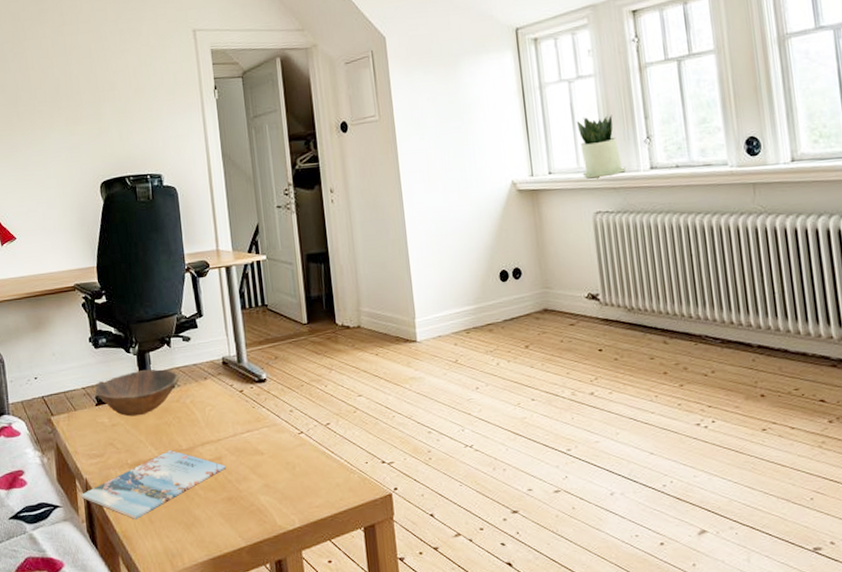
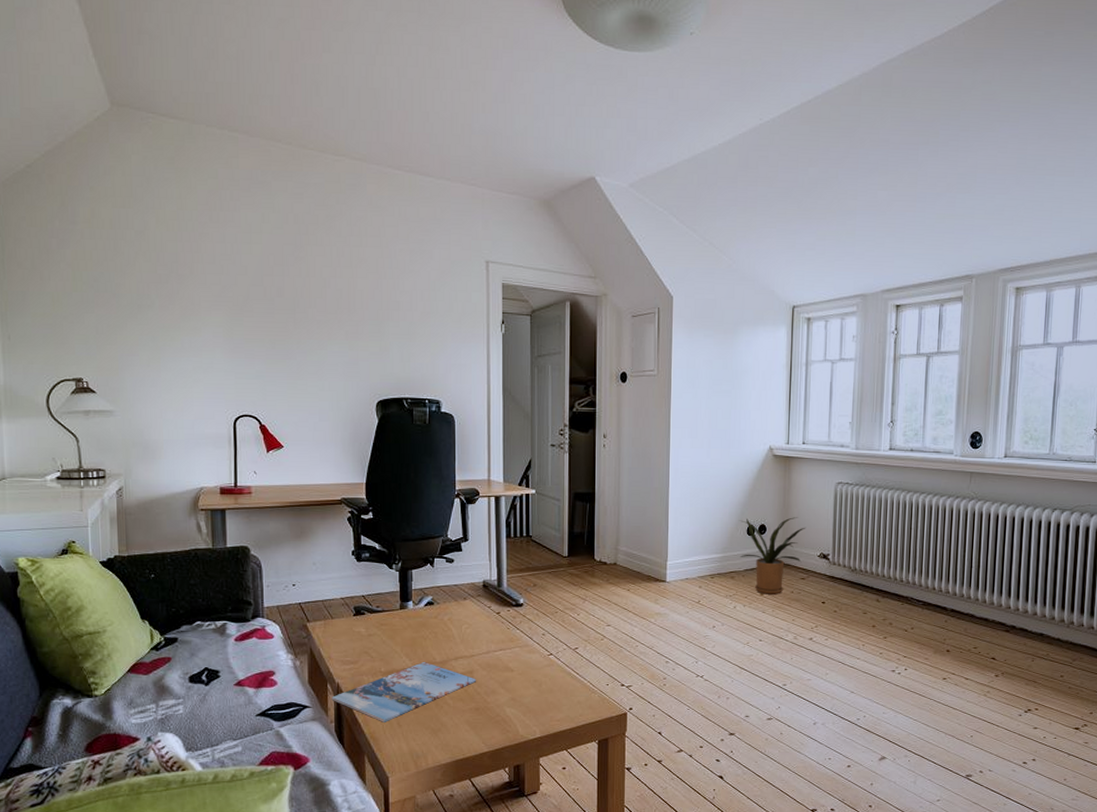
bowl: present [95,369,181,417] -> none [354,586,441,629]
house plant: none [489,255,568,347] -> present [739,517,807,594]
planter: present [576,115,626,179] -> none [831,397,869,453]

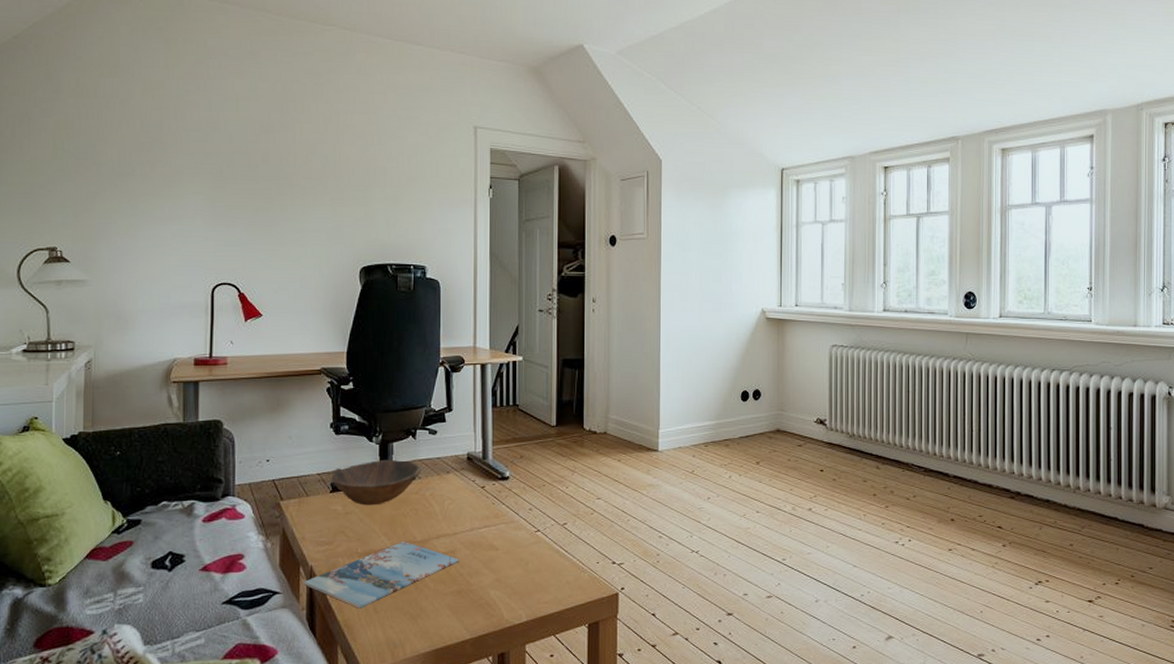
bowl: none [354,586,441,629] -> present [330,460,423,506]
house plant: present [739,517,807,594] -> none [733,381,802,463]

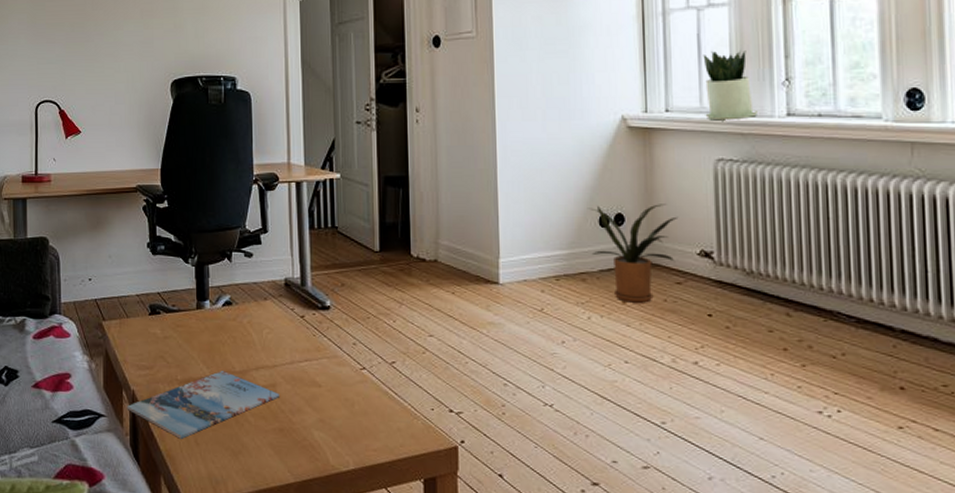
bowl: present [330,460,423,506] -> none [149,283,240,331]
house plant: none [733,381,802,463] -> present [588,204,679,303]
planter: none [824,258,862,314] -> present [703,51,757,121]

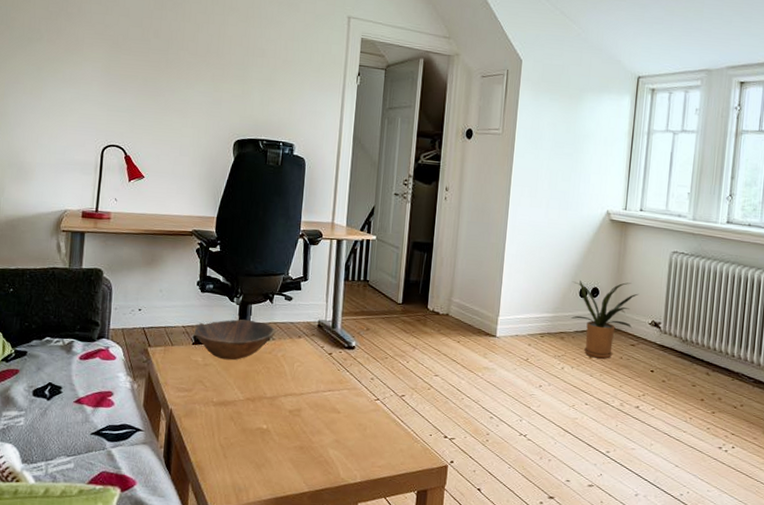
magazine: present [127,370,279,439] -> none [163,395,303,453]
bowl: none [149,283,240,331] -> present [194,319,277,361]
planter: present [703,51,757,121] -> none [668,167,706,223]

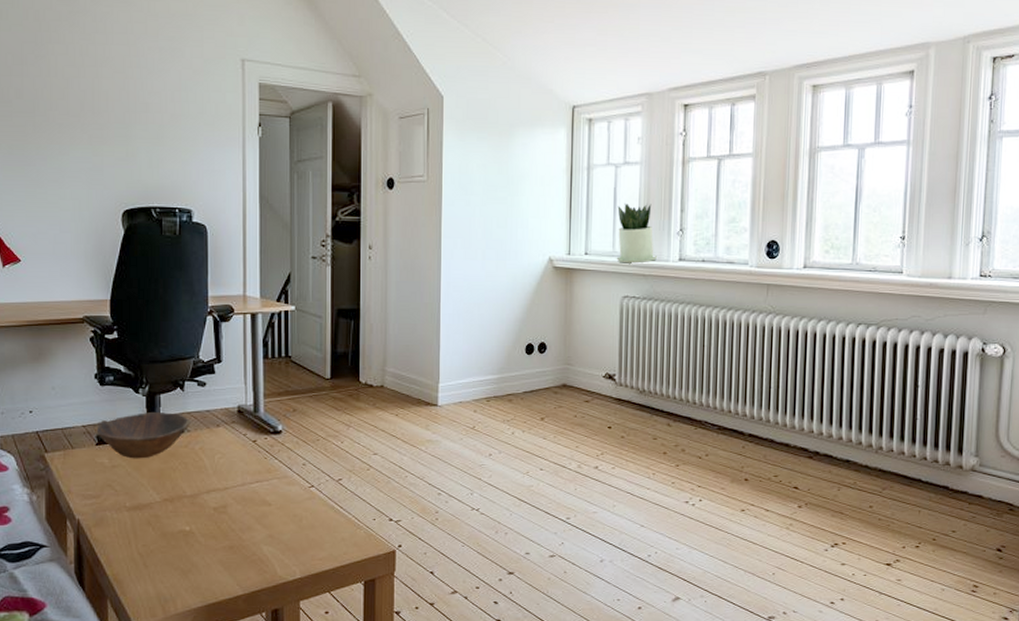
house plant: present [570,281,639,359] -> none [517,334,590,419]
planter: none [668,167,706,223] -> present [616,204,657,264]

